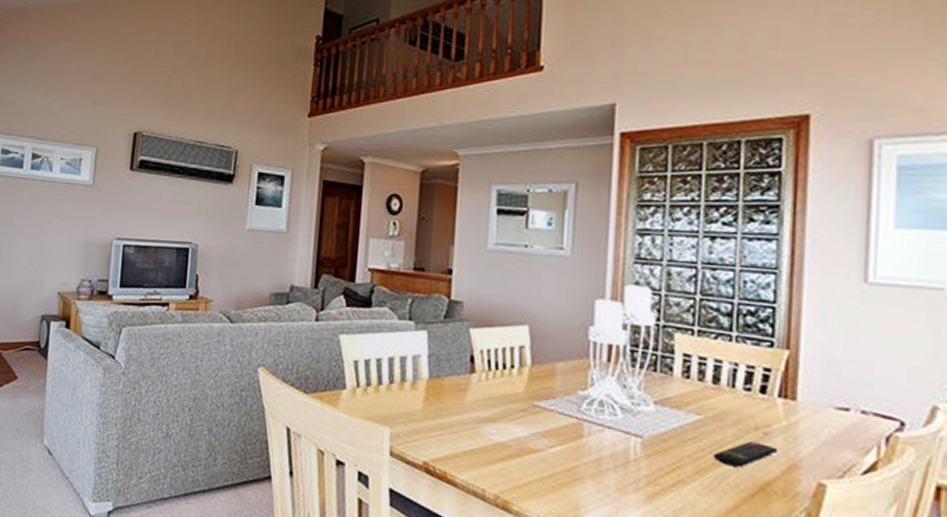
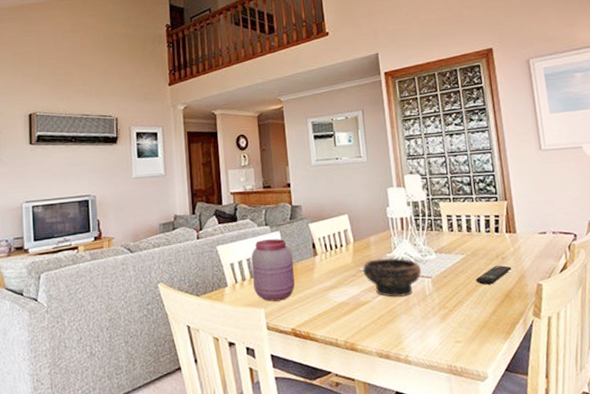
jar: none [380,337,440,423] -> present [251,239,295,302]
bowl: none [538,394,627,455] -> present [363,258,421,297]

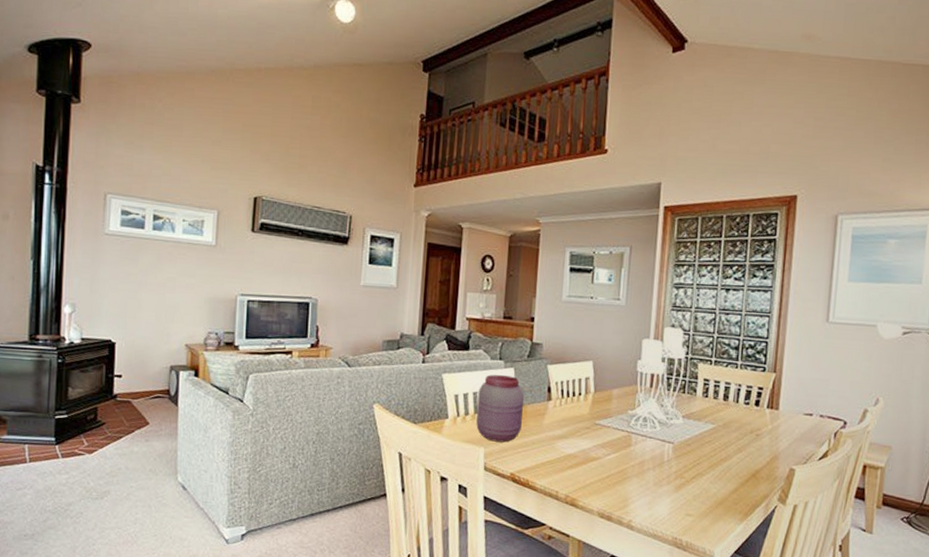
bowl: present [363,258,421,297] -> none [599,414,663,459]
remote control: present [476,265,512,285] -> none [722,441,766,461]

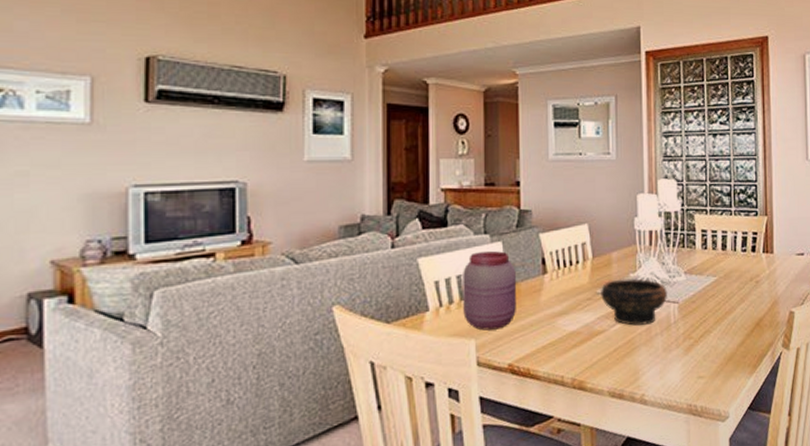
bowl: none [599,414,663,459] -> present [601,278,667,326]

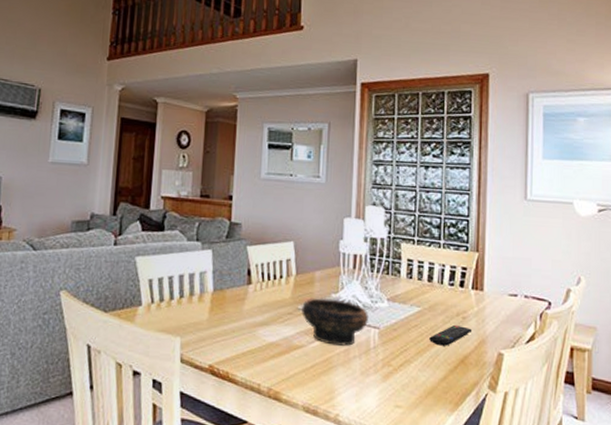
jar: present [463,251,516,331] -> none [172,257,222,331]
remote control: none [726,289,765,312] -> present [429,324,472,346]

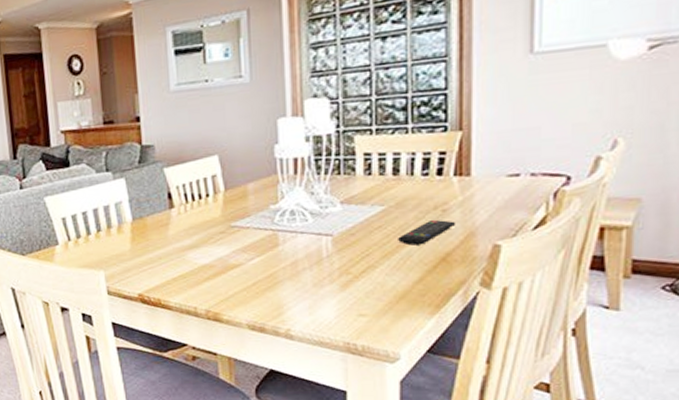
bowl: present [302,298,368,346] -> none [236,210,318,260]

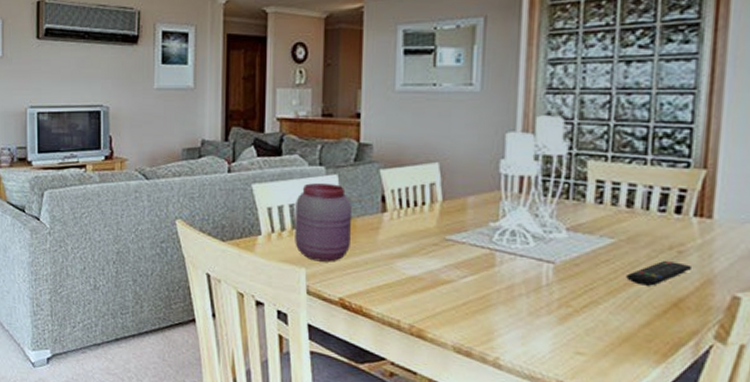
jar: none [88,187,143,263] -> present [295,183,351,262]

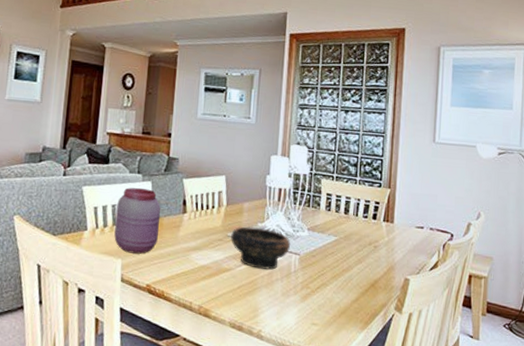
bowl: none [450,227,539,282] -> present [231,226,290,270]
remote control: present [626,260,693,286] -> none [344,252,383,272]

